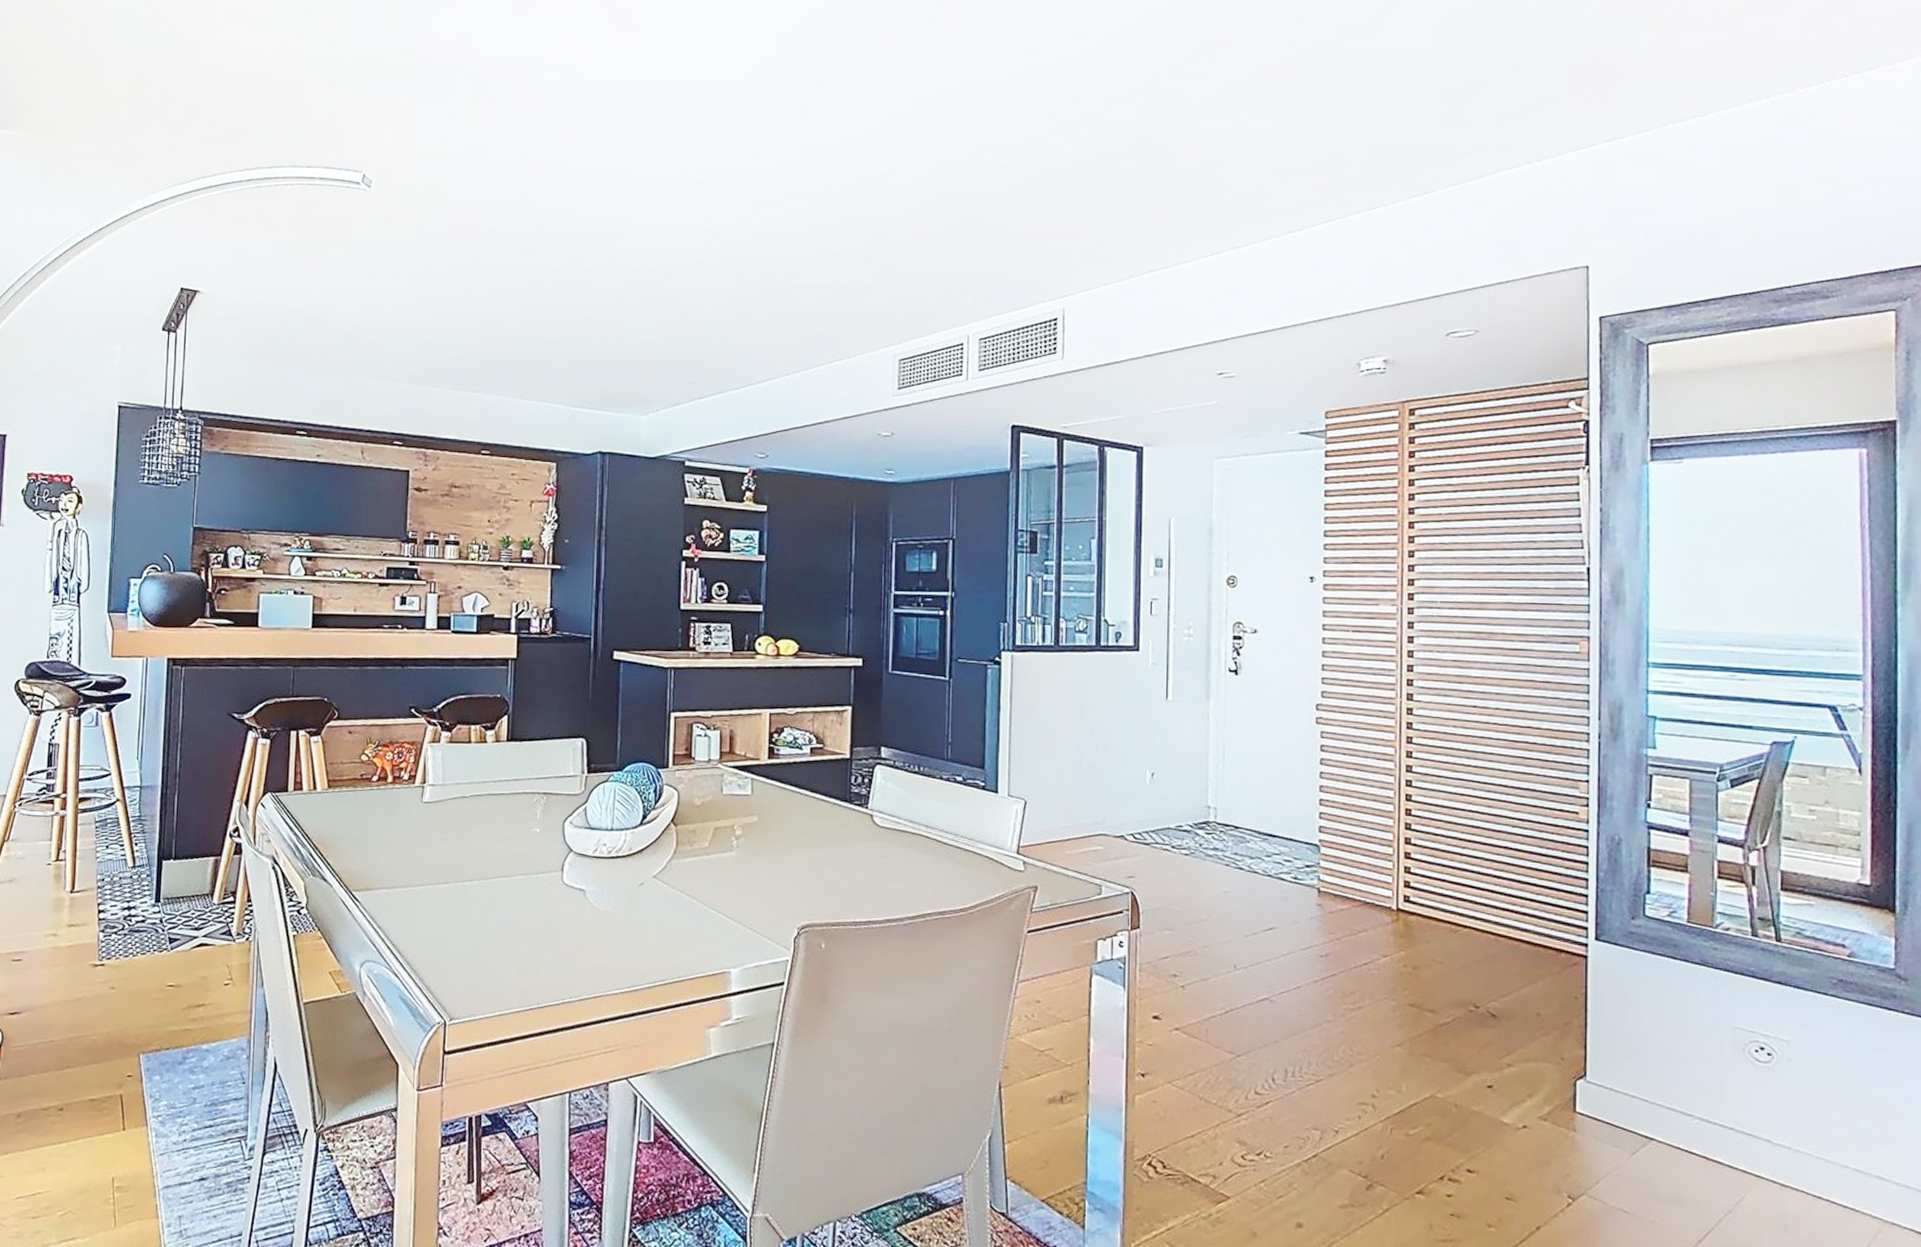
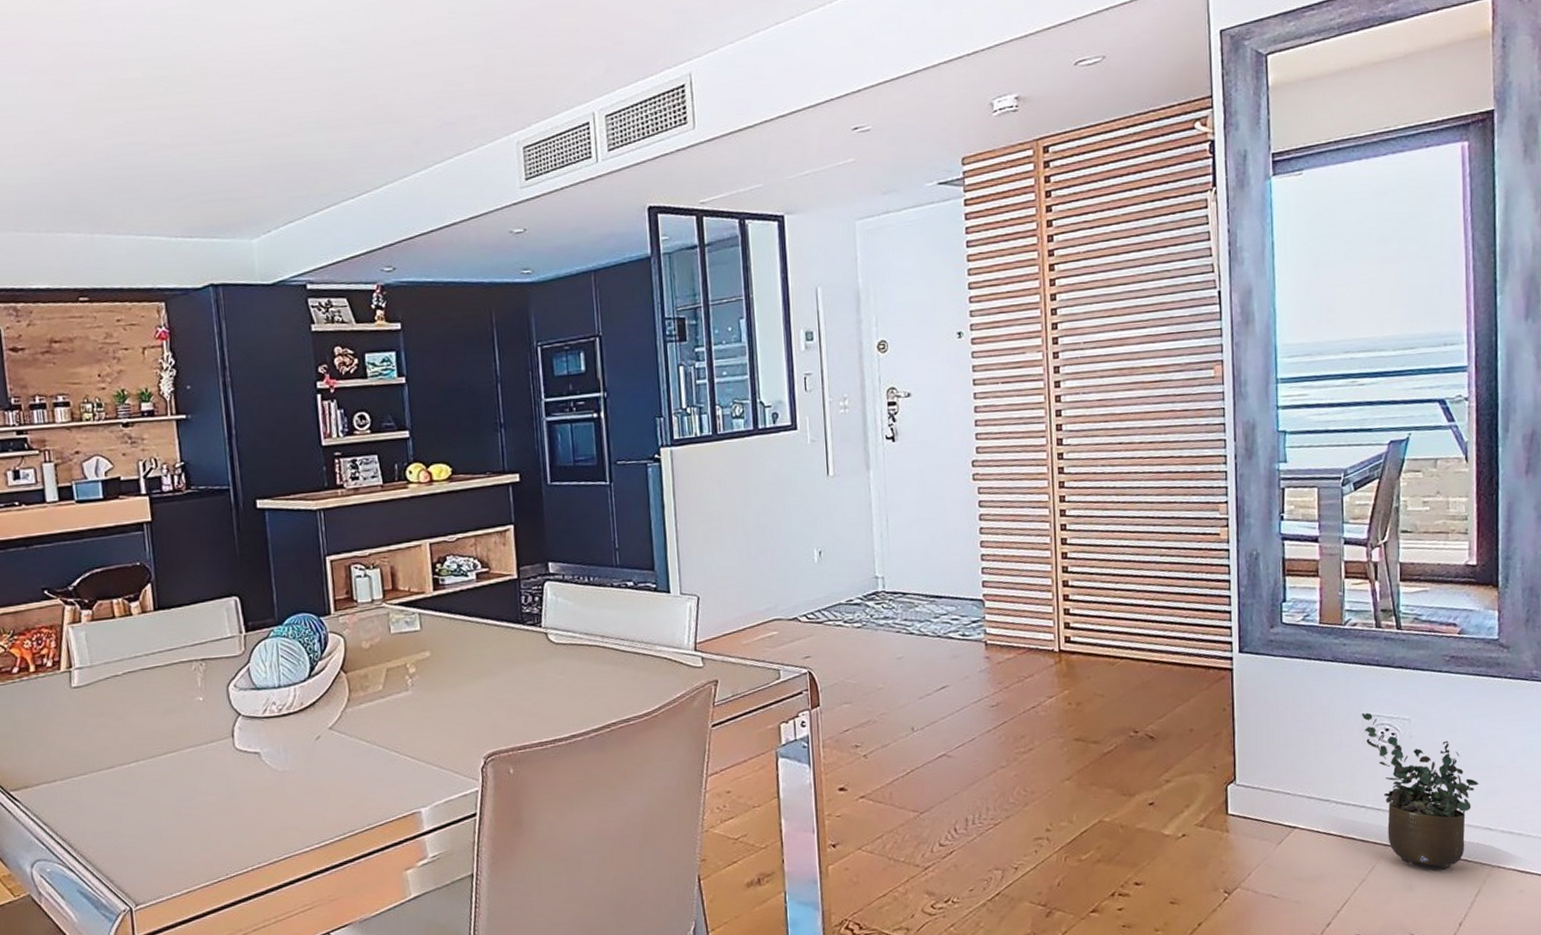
potted plant: none [1733,1025,1870,1215] -> present [1362,712,1479,870]

